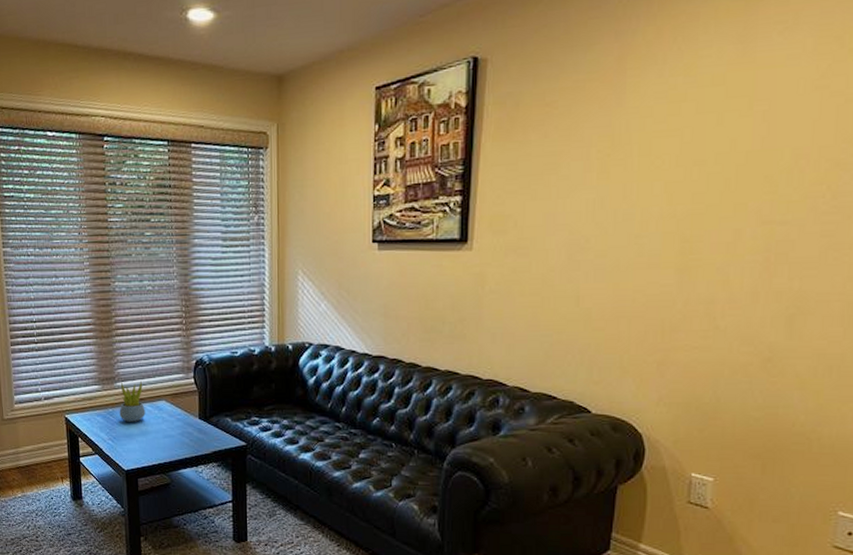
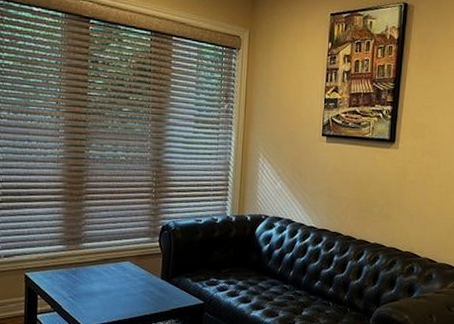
succulent plant: present [119,381,146,422] -> none [82,242,109,281]

